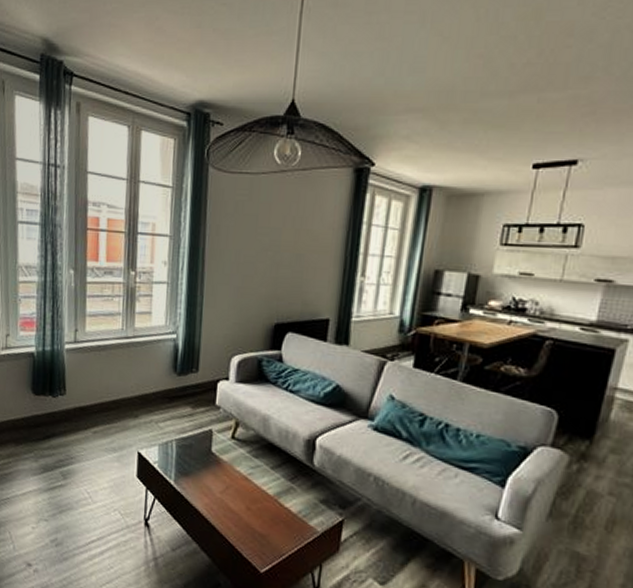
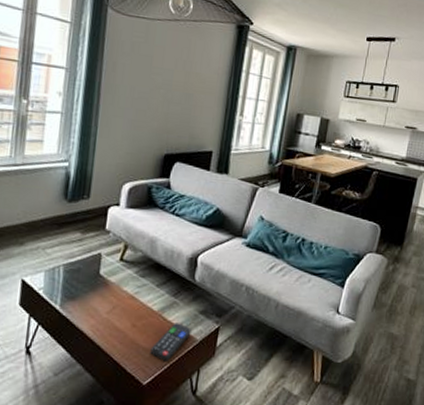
remote control: none [267,510,311,552] -> present [150,323,192,363]

